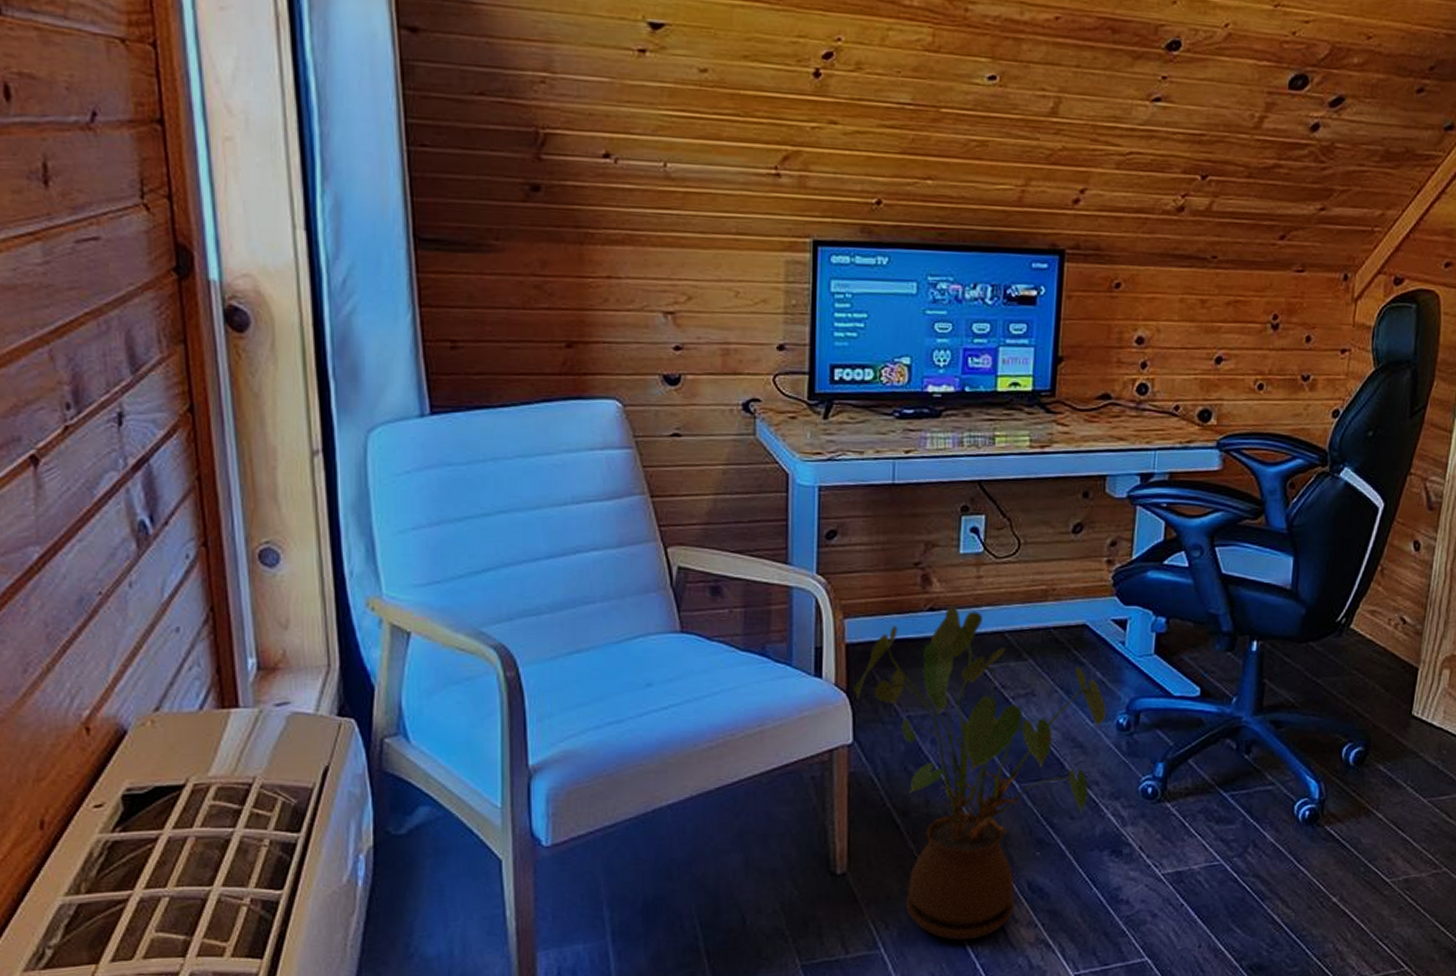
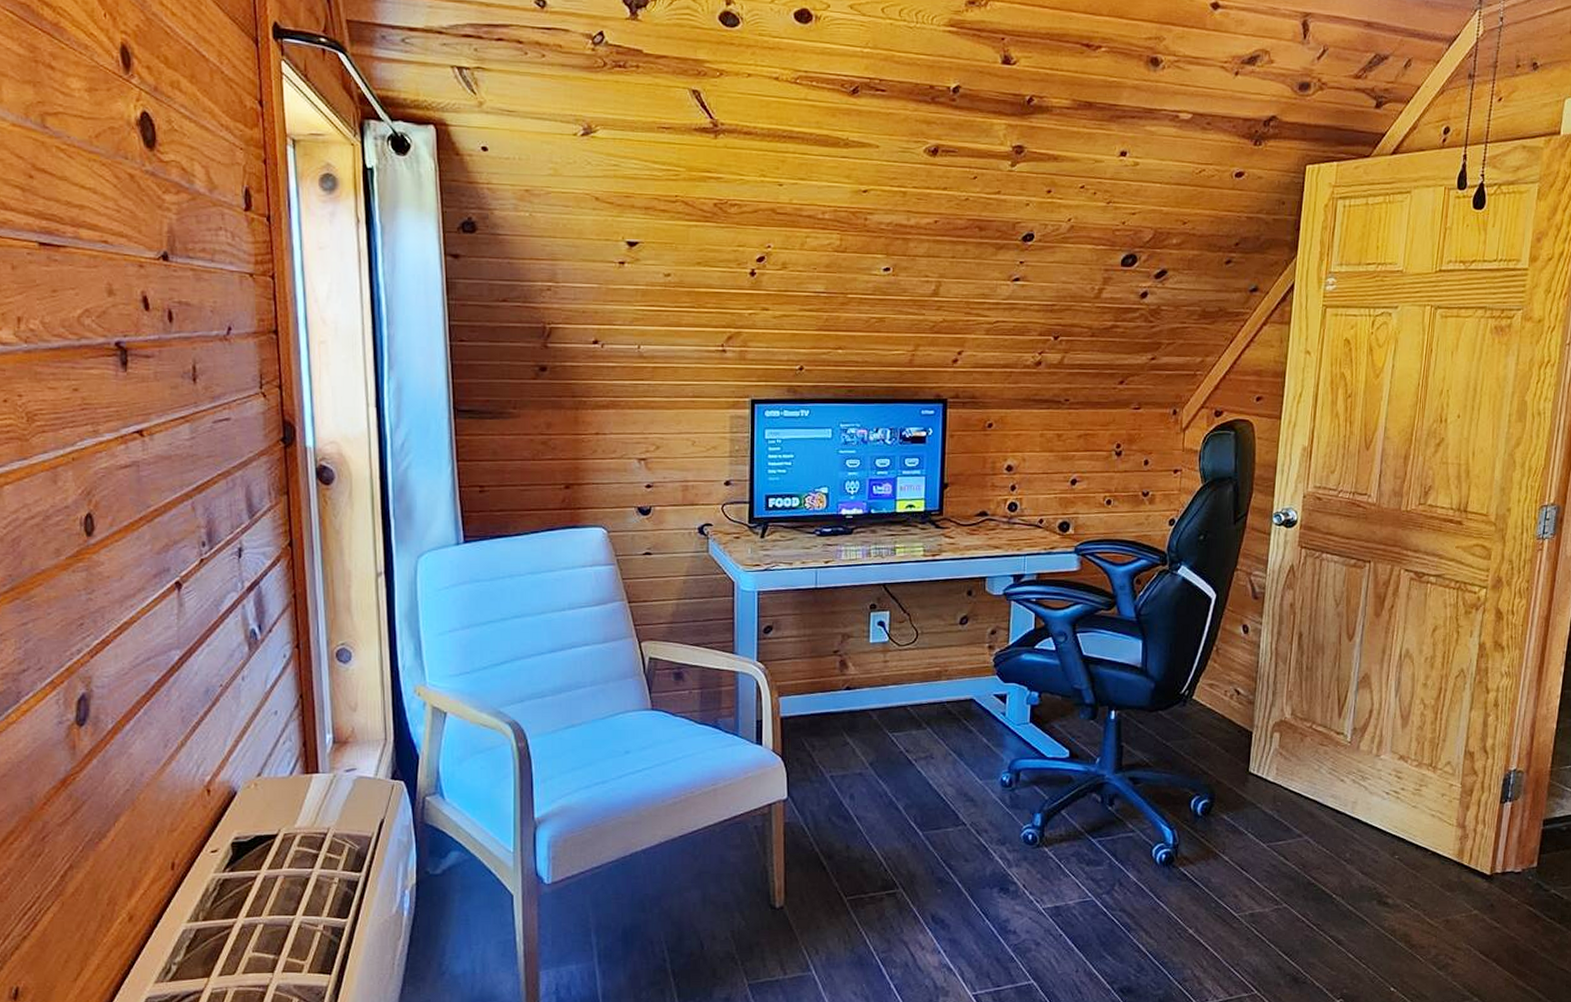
house plant: present [854,606,1106,940] -> none [788,686,992,964]

